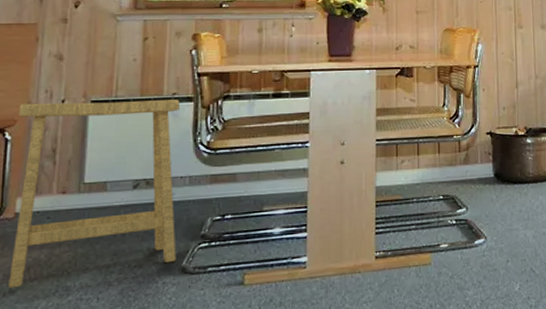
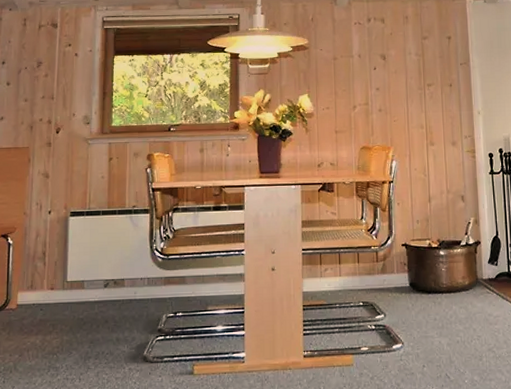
stool: present [8,99,180,289] -> none [14,211,139,367]

